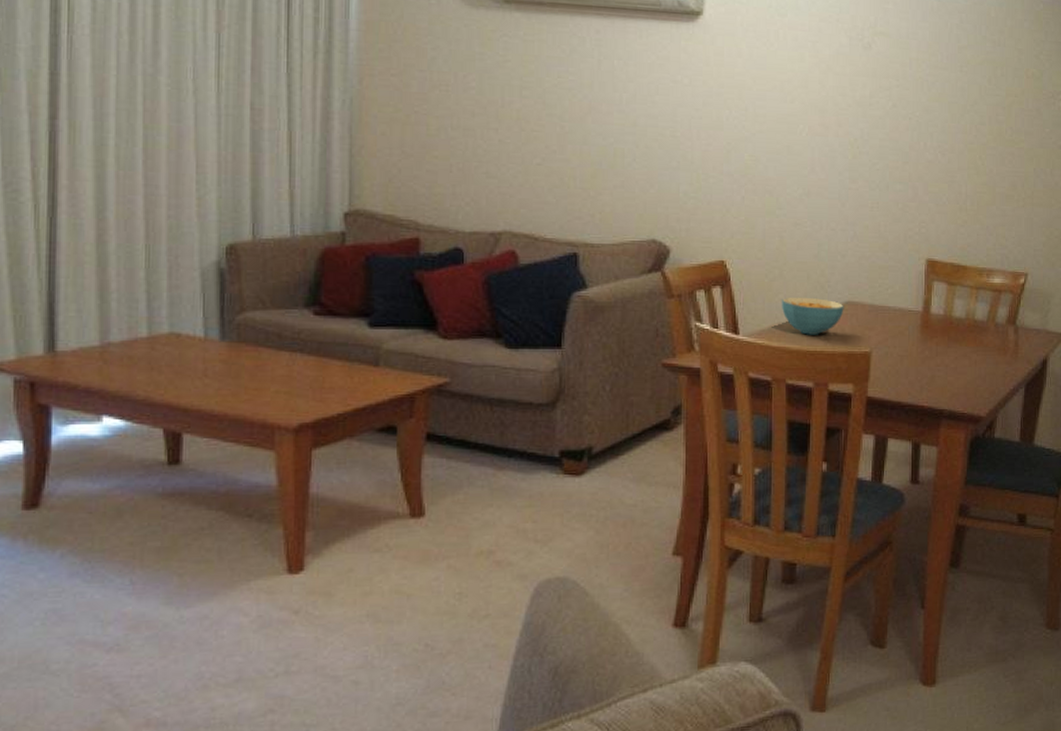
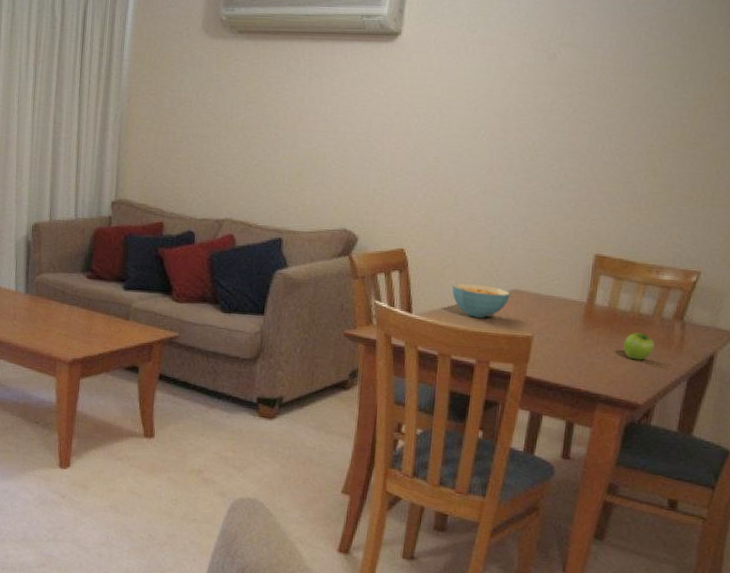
fruit: none [962,339,991,370] -> present [623,331,654,360]

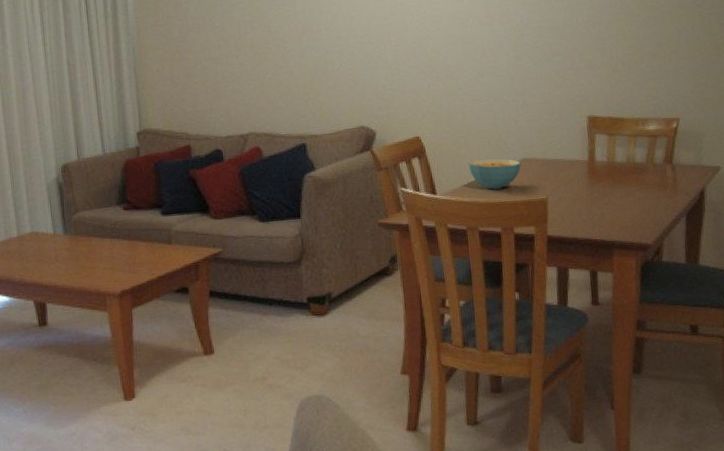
fruit: present [623,331,654,360] -> none [626,179,653,205]

